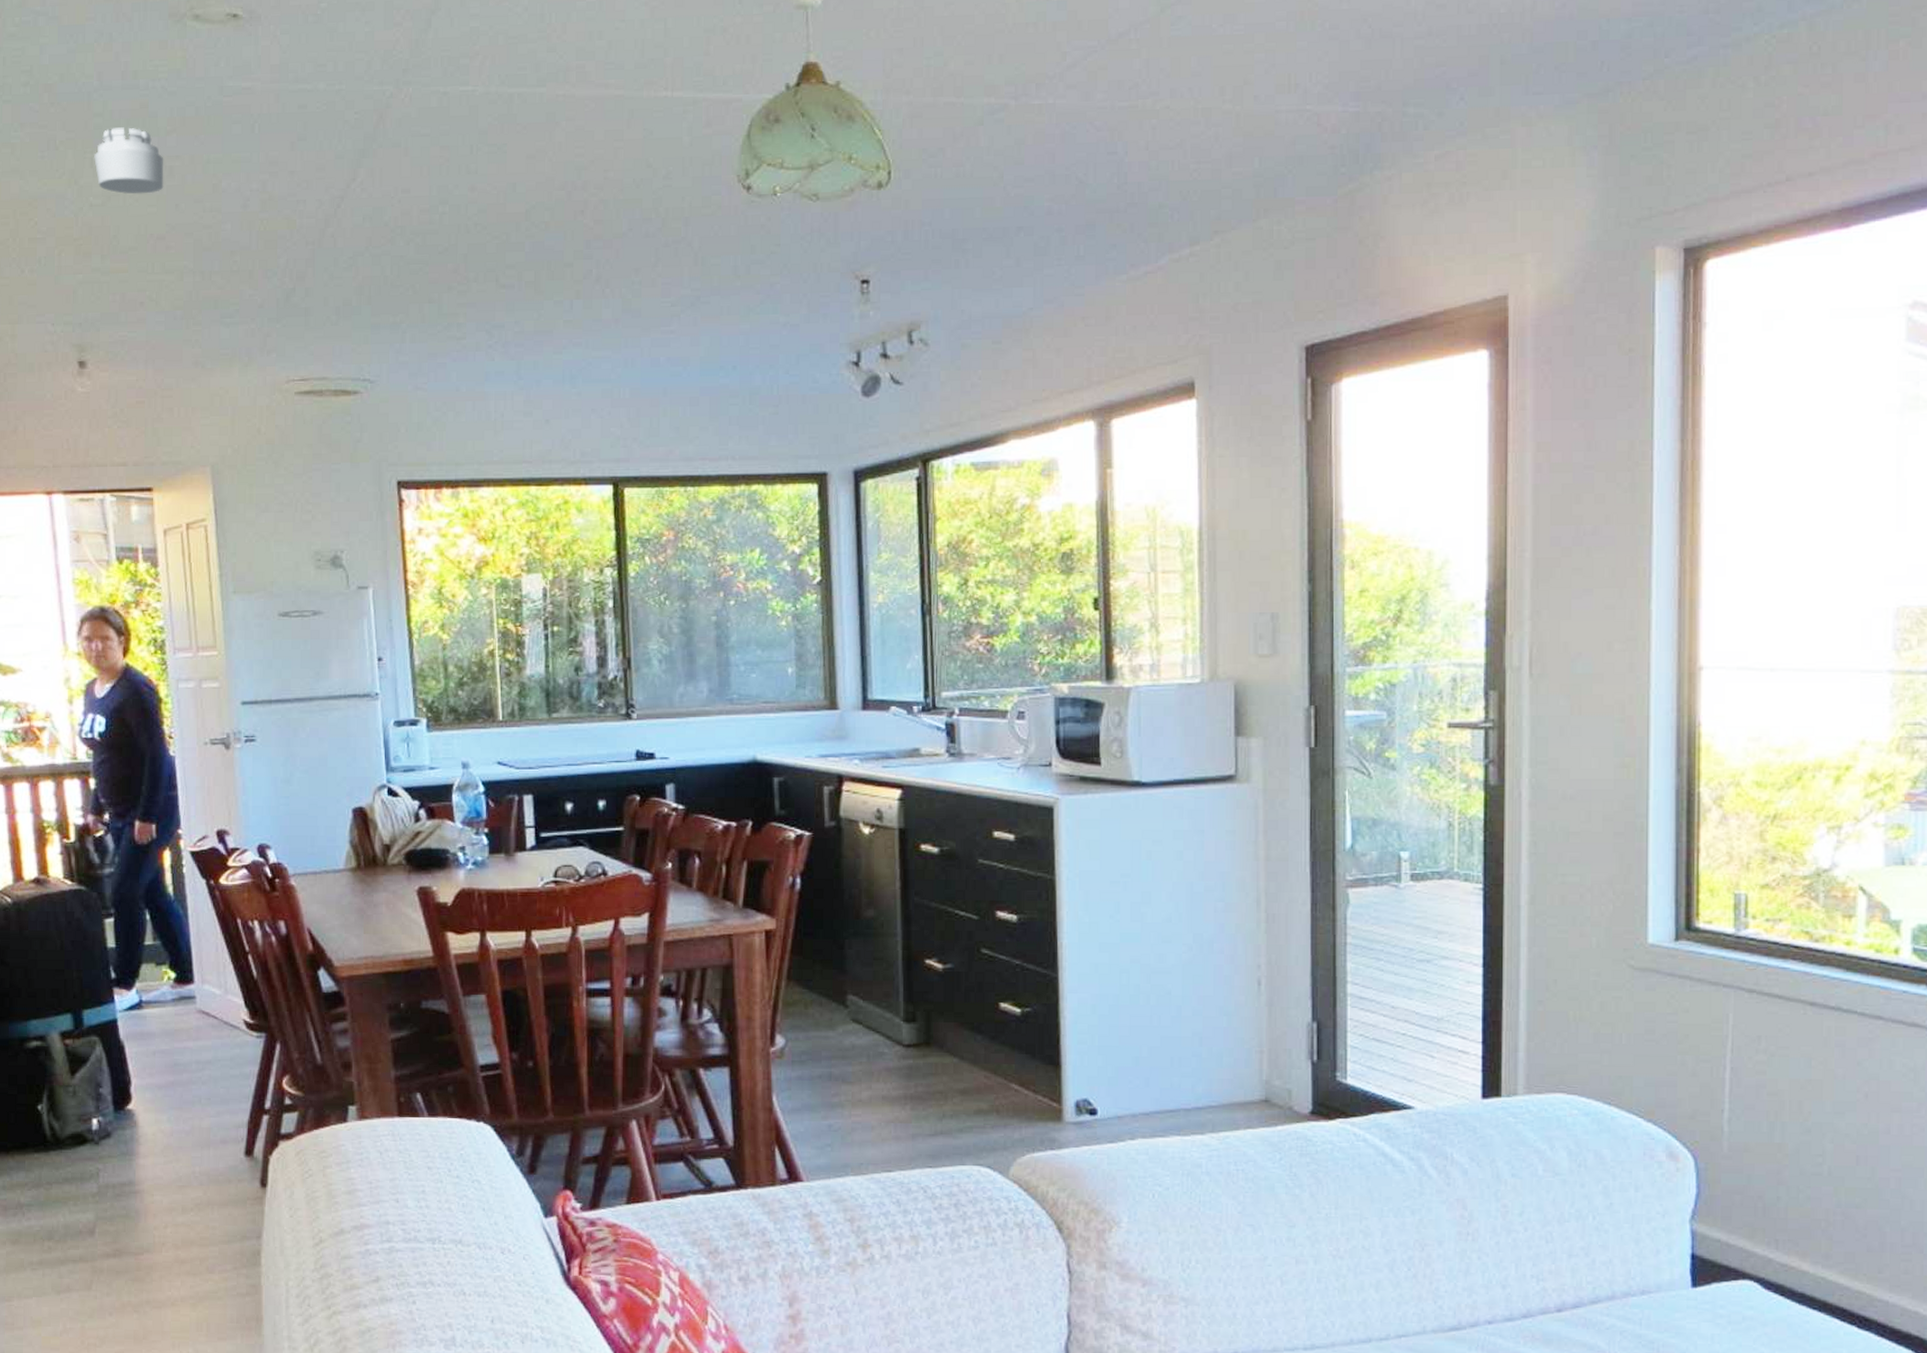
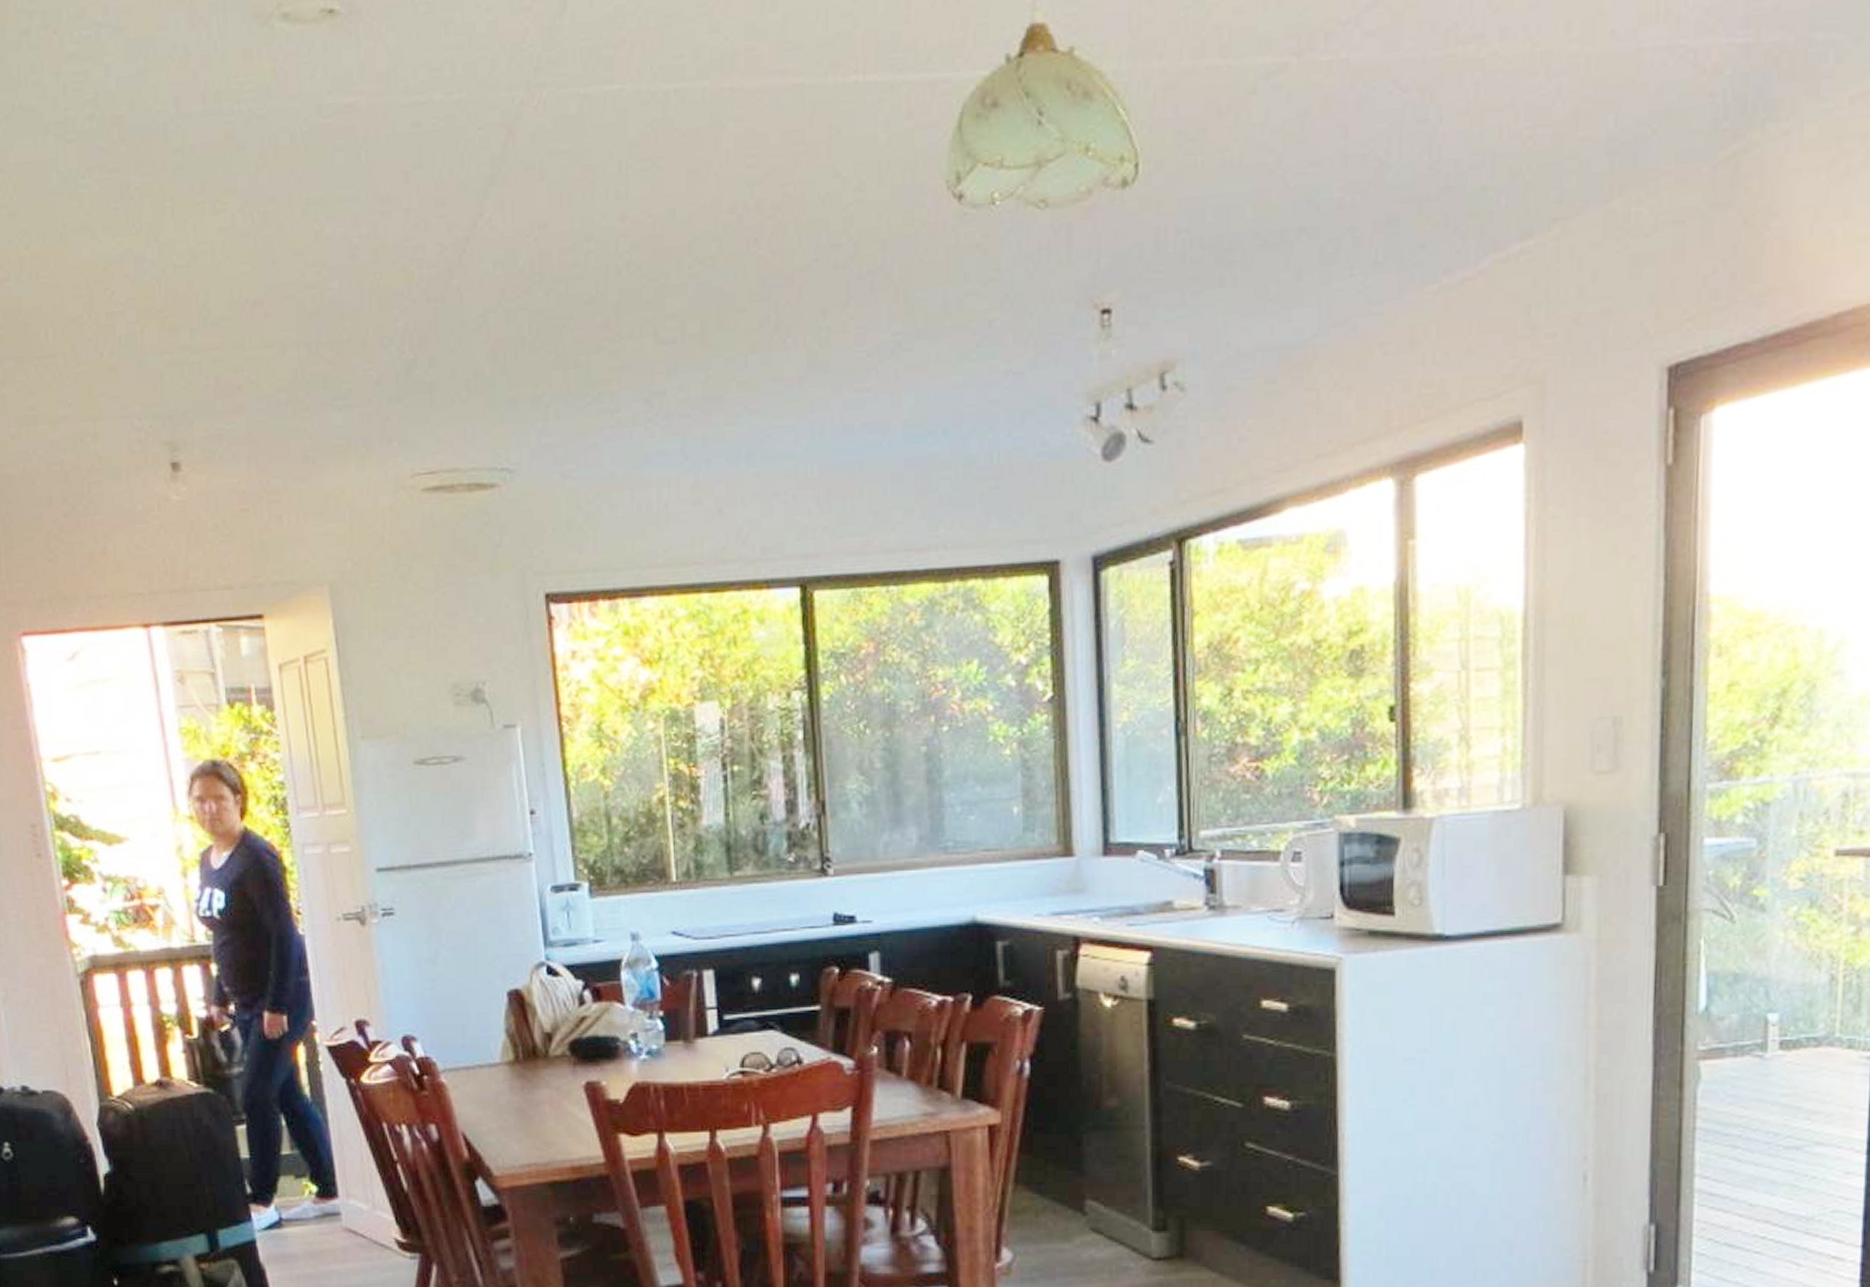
smoke detector: present [93,127,164,194] -> none [174,165,258,250]

